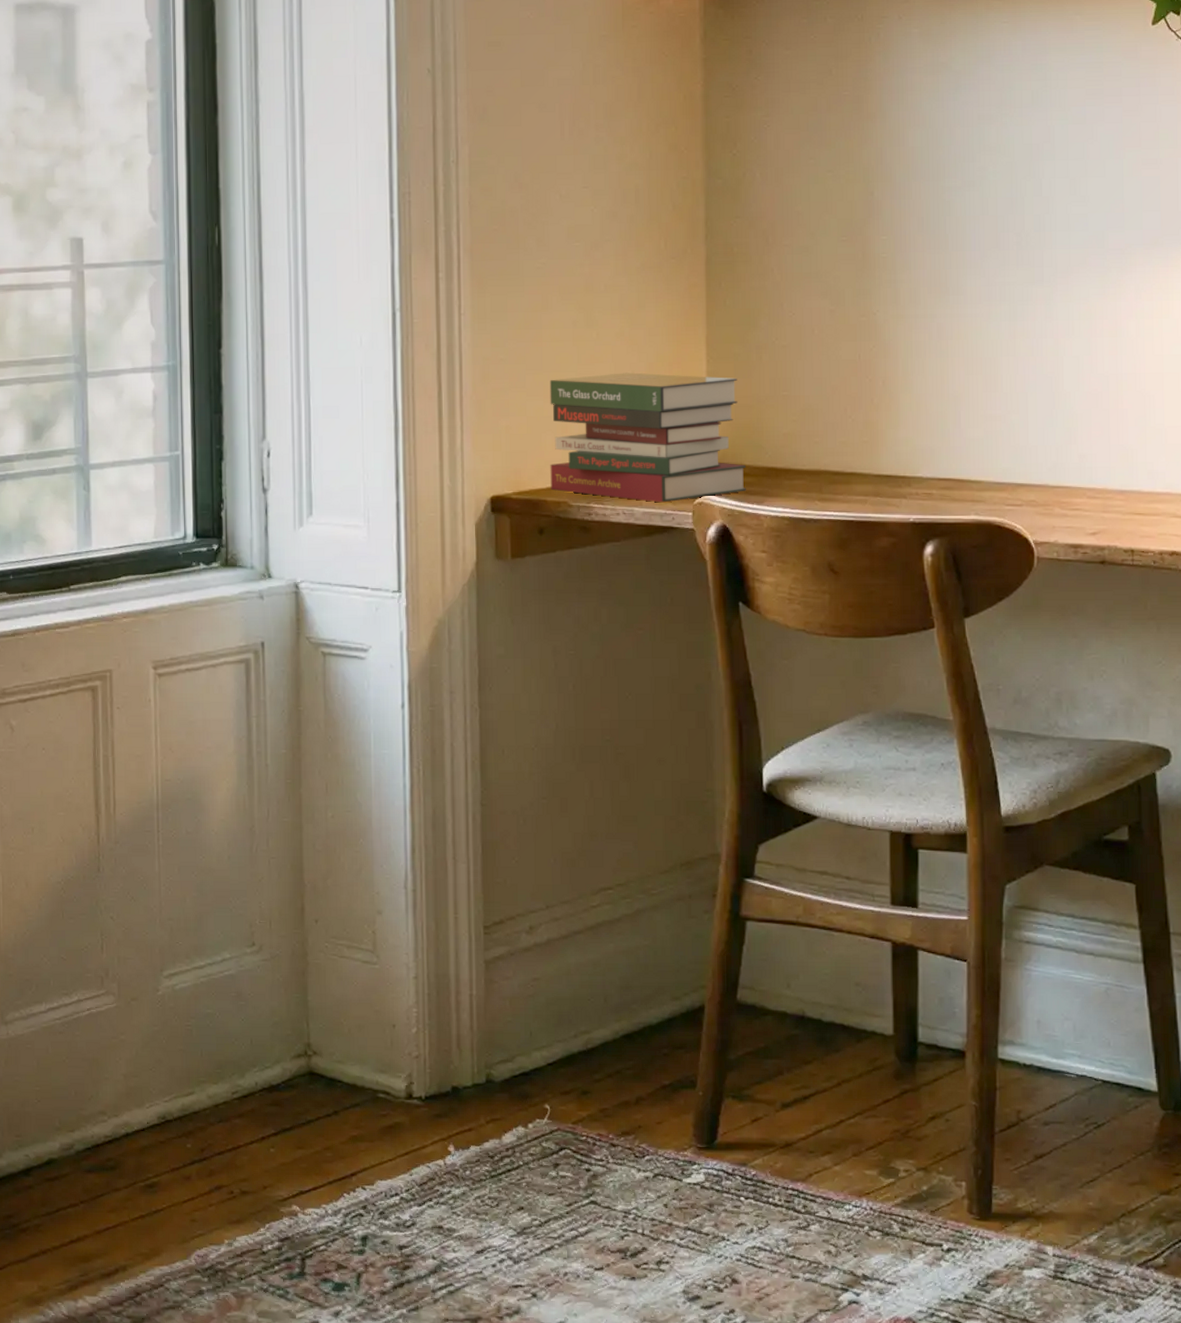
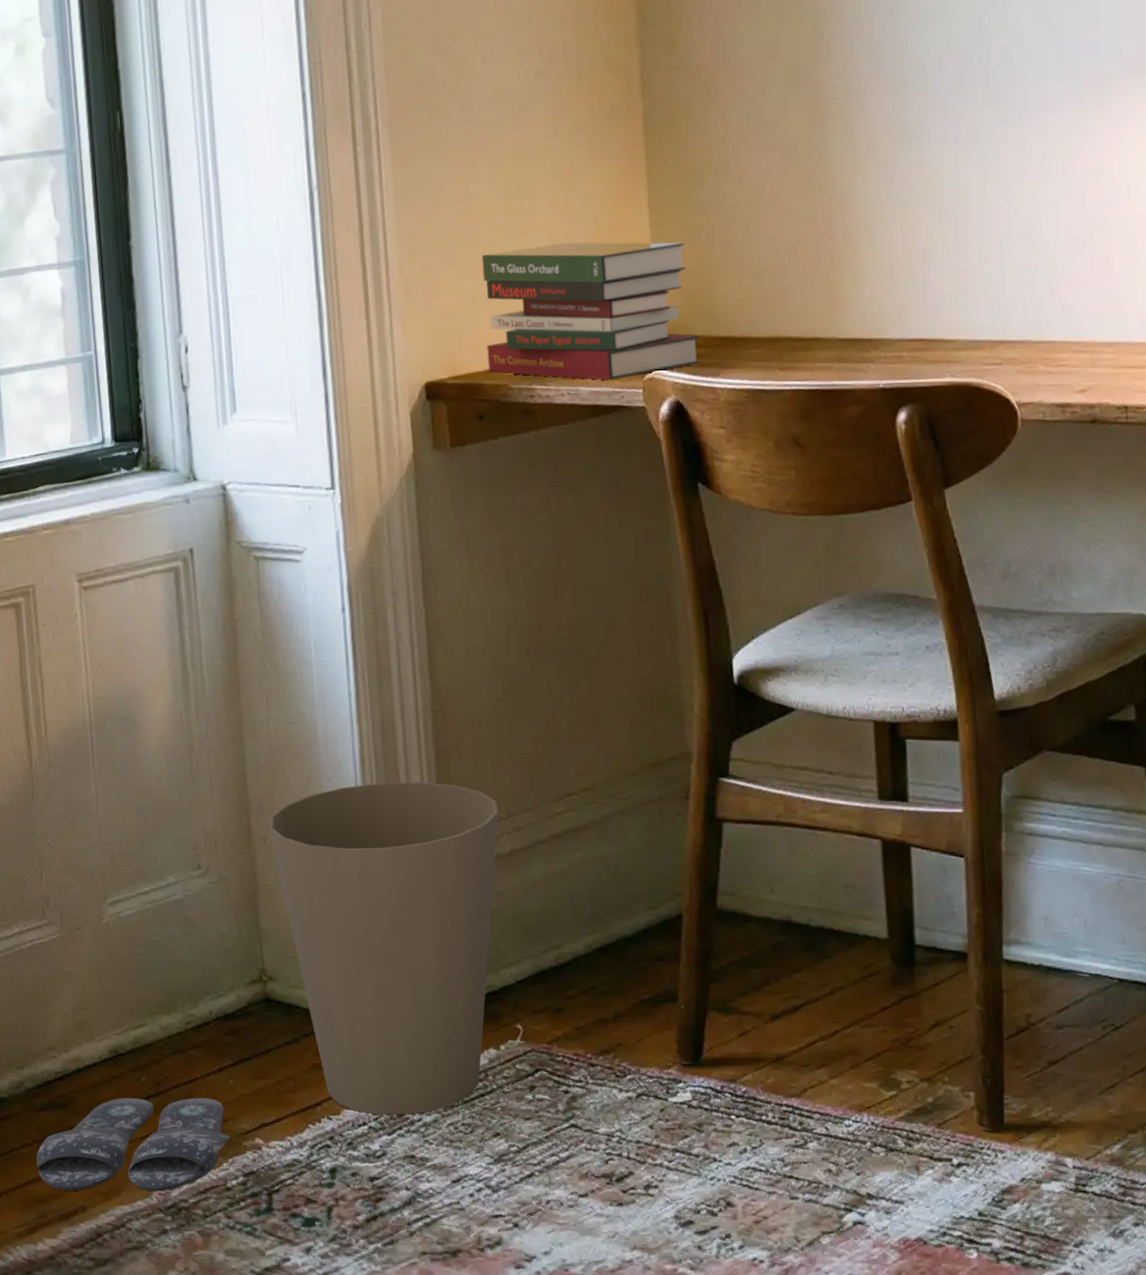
slippers: none [82,1162,269,1254] -> present [36,1097,231,1192]
trash bin: none [320,870,538,1187] -> present [268,782,499,1115]

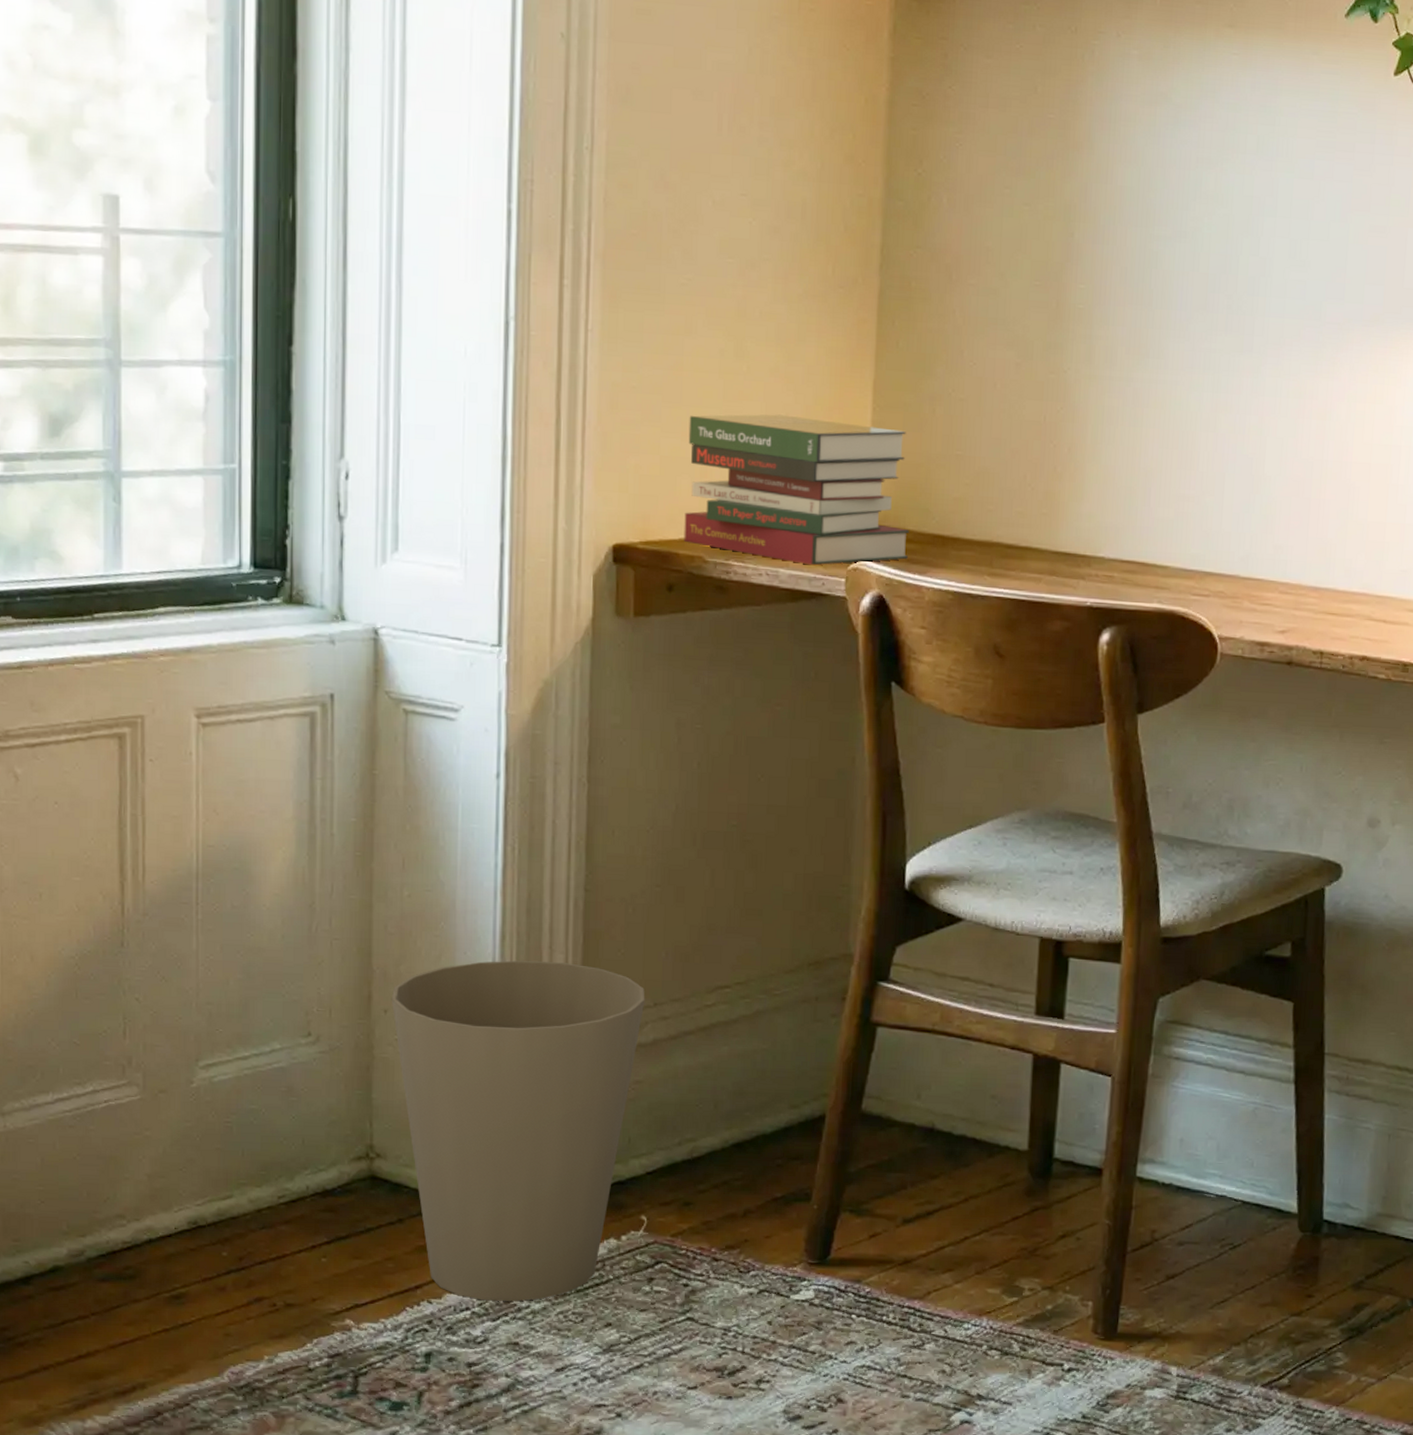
slippers: present [36,1097,231,1192] -> none [92,1272,318,1371]

